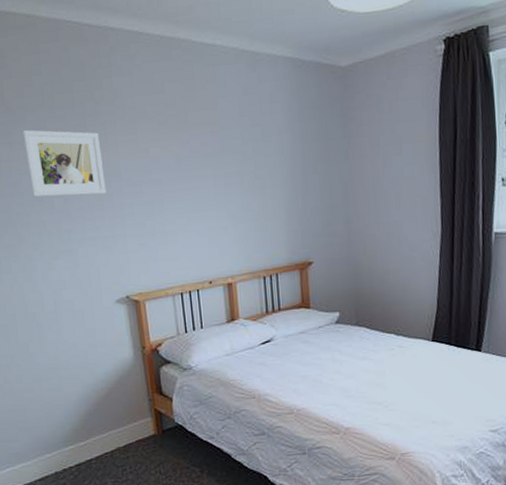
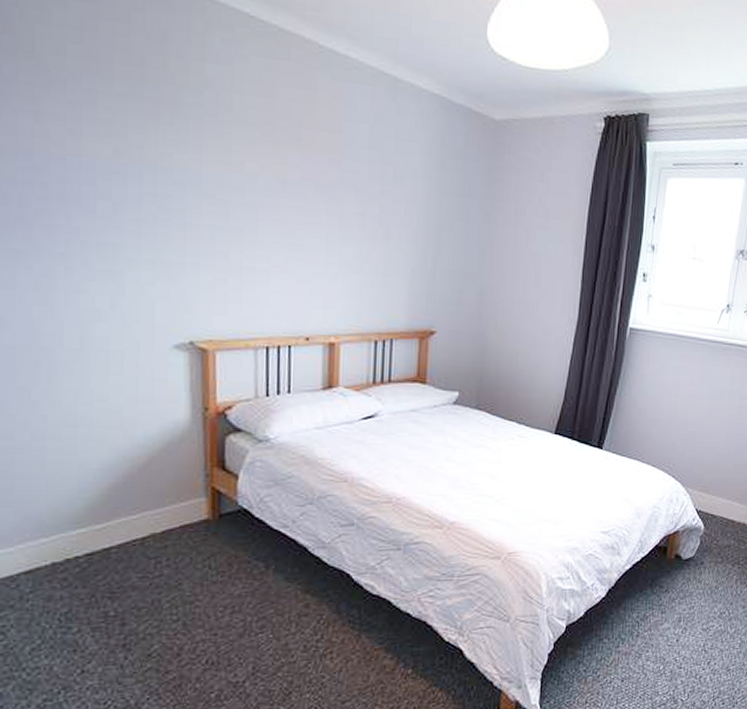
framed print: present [22,129,107,197] -> none [58,99,178,208]

